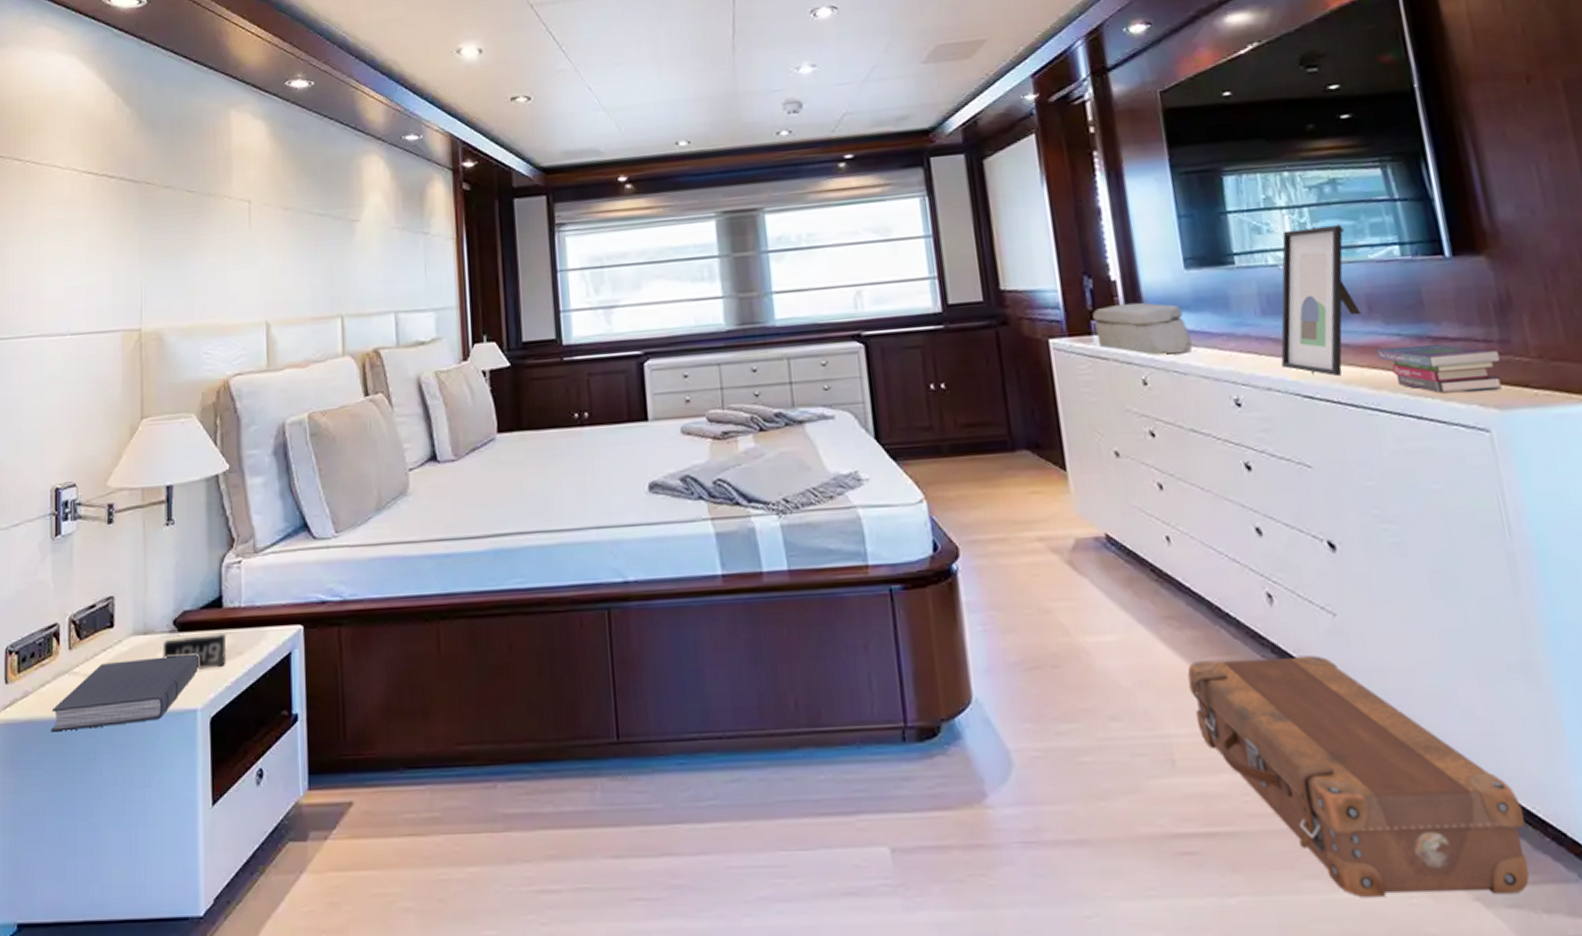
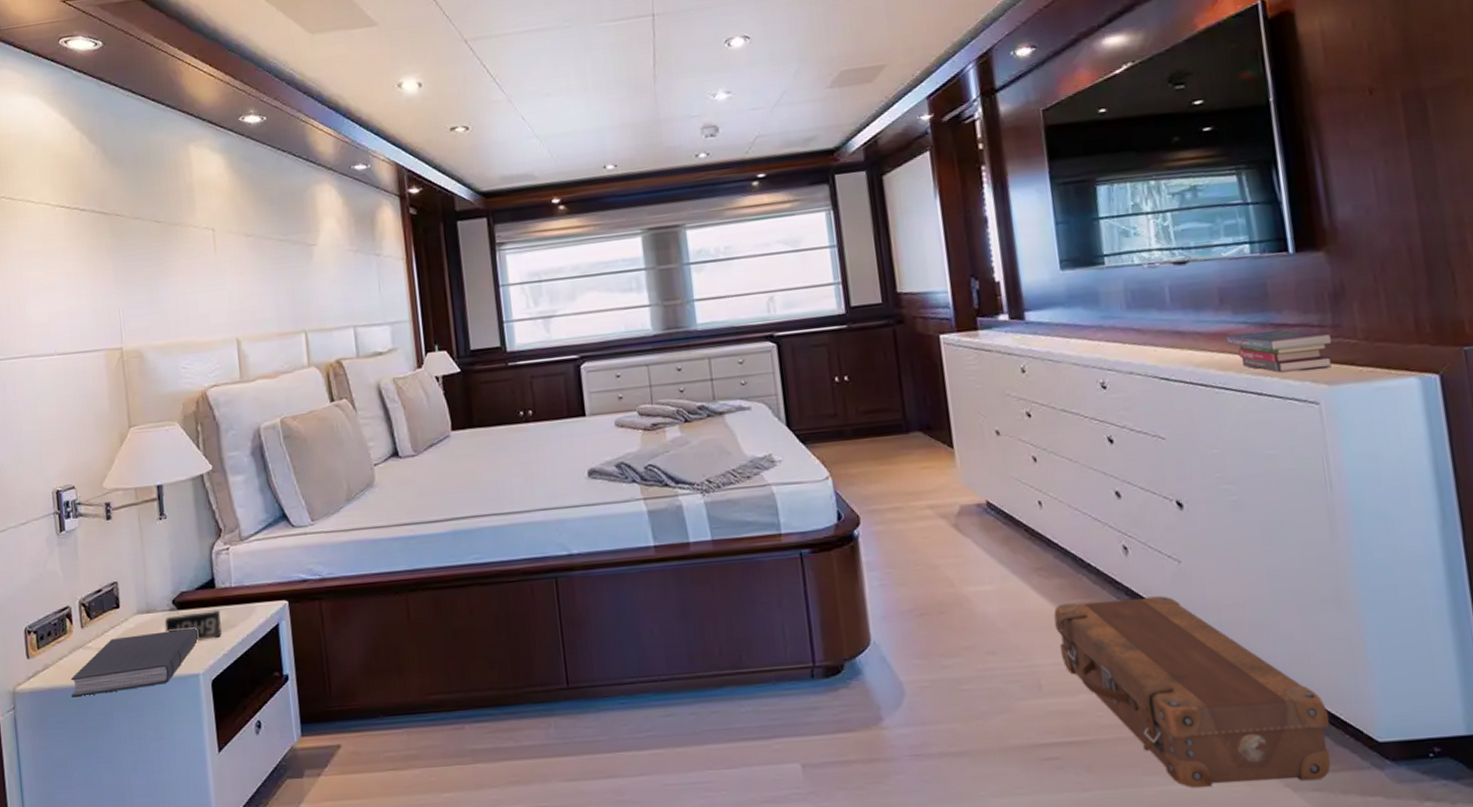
decorative box: present [1092,302,1193,356] -> none [978,300,1066,347]
picture frame: present [1280,224,1361,377] -> none [1142,226,1213,361]

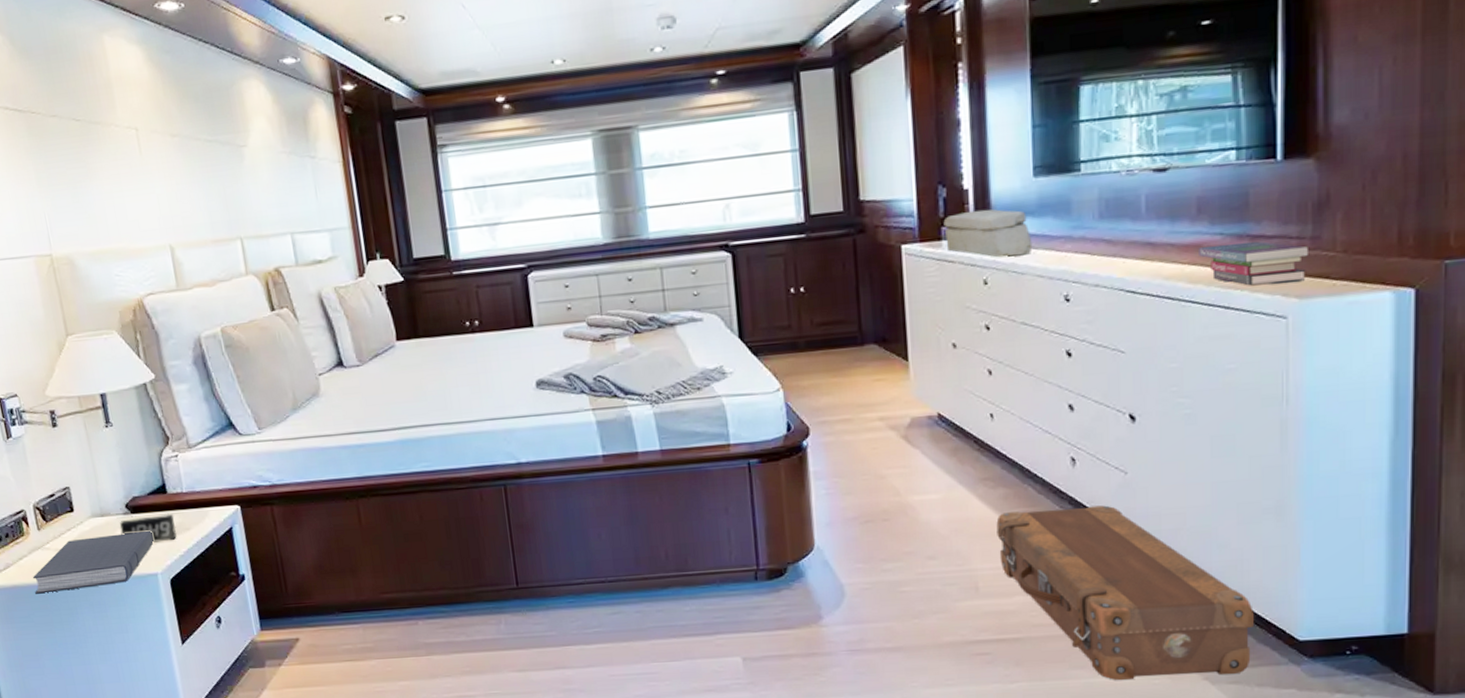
decorative box: none [978,300,1066,347] -> present [943,209,1033,258]

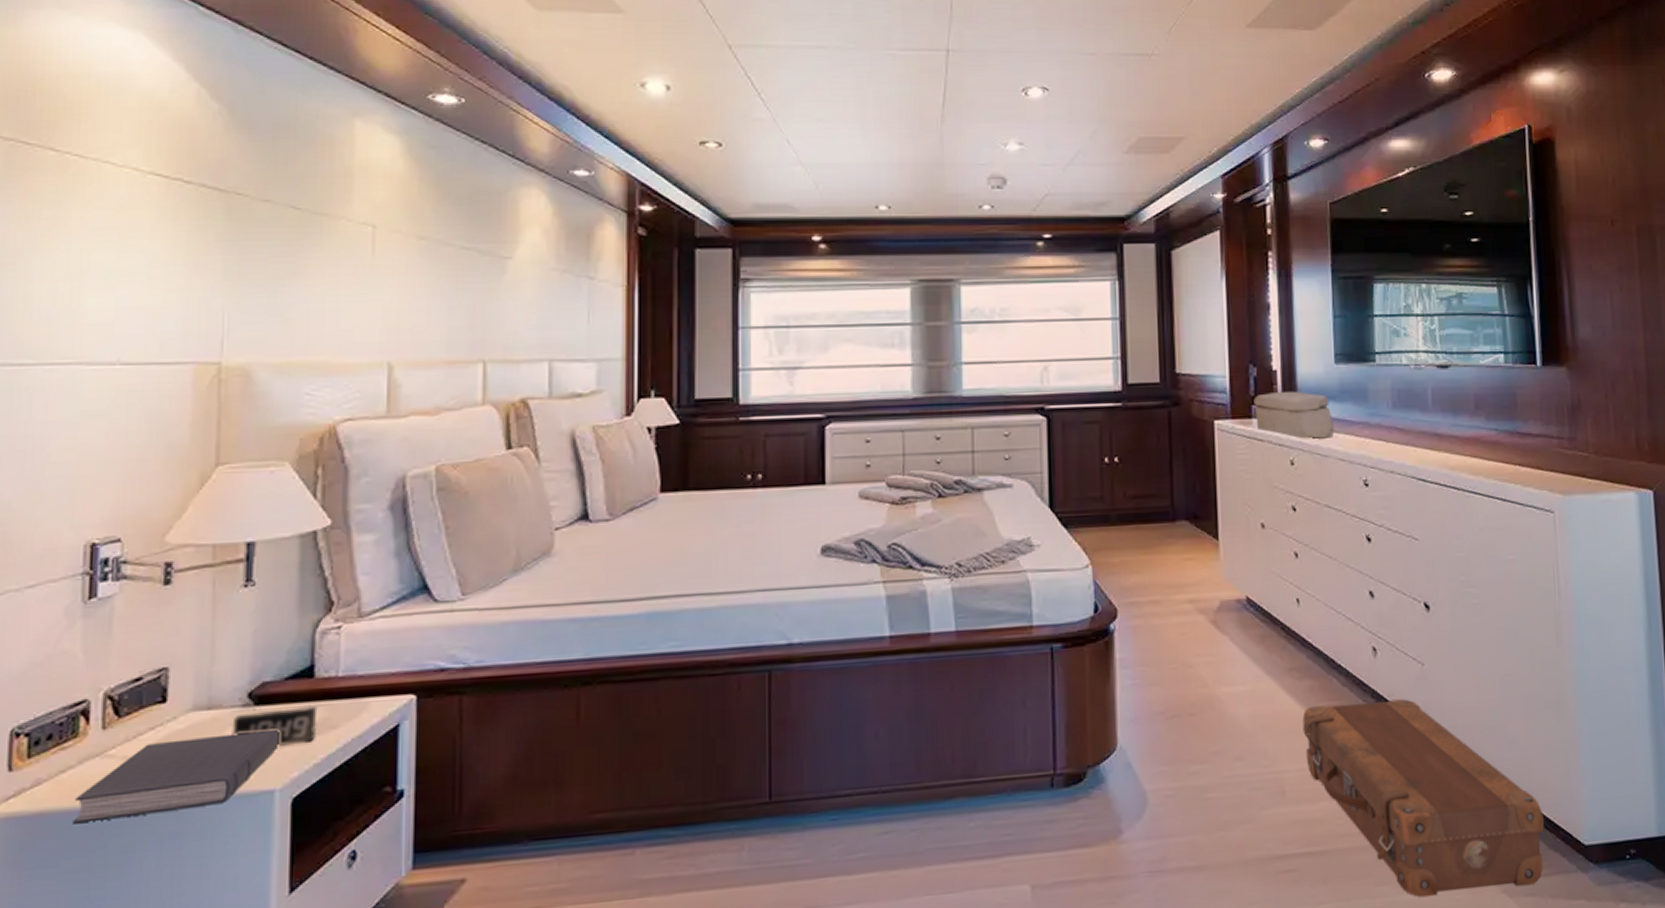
books: present [1199,241,1308,286] -> none [1478,438,1567,480]

